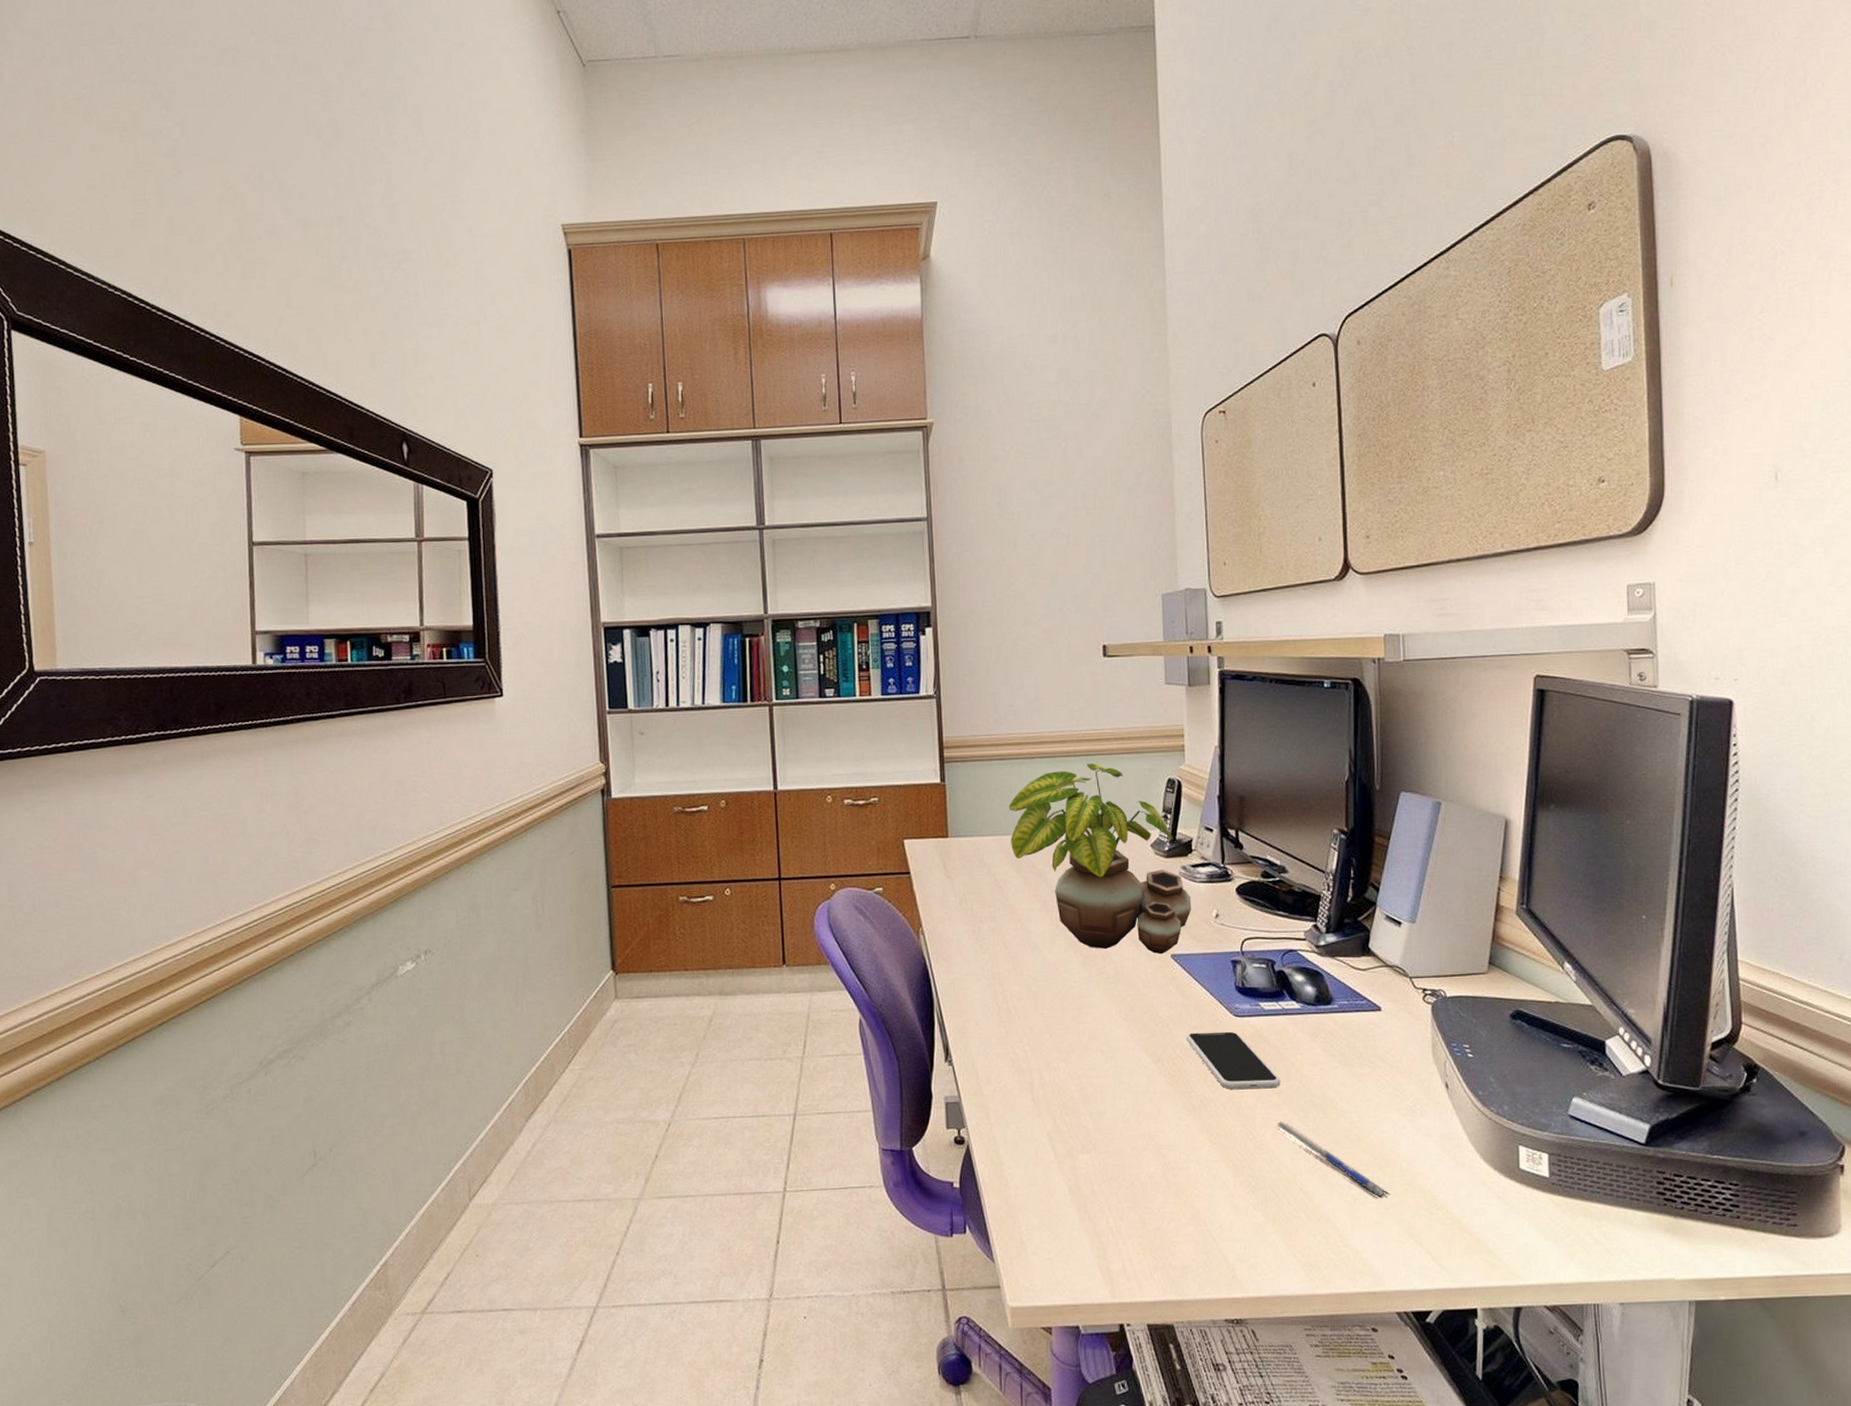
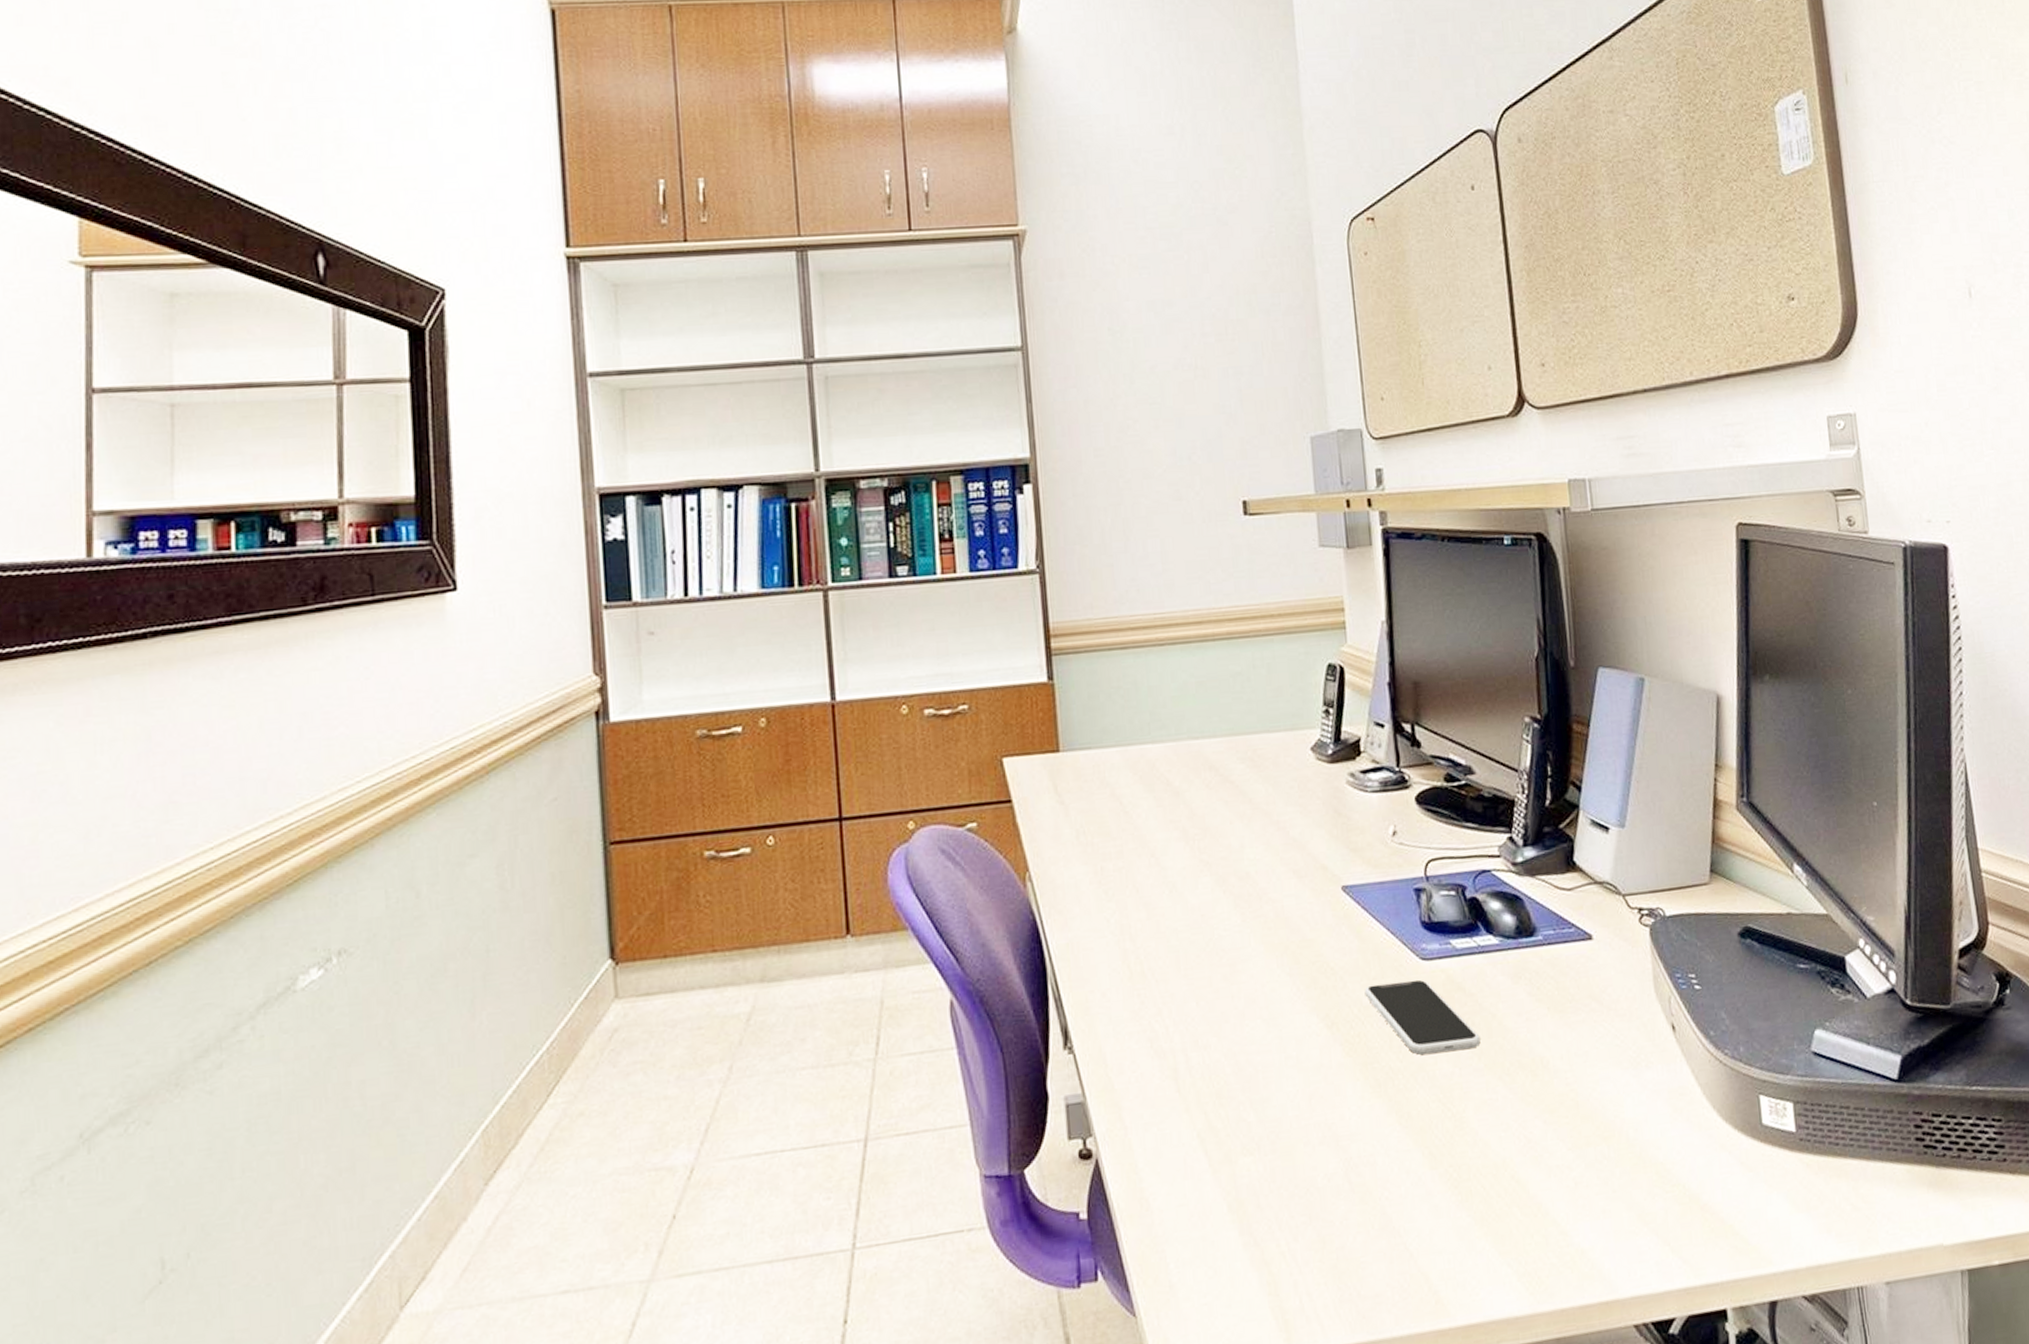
potted plant: present [1008,763,1192,955] -> none [1134,648,1364,887]
pen: present [1275,1121,1389,1199] -> none [1477,1090,1616,1180]

